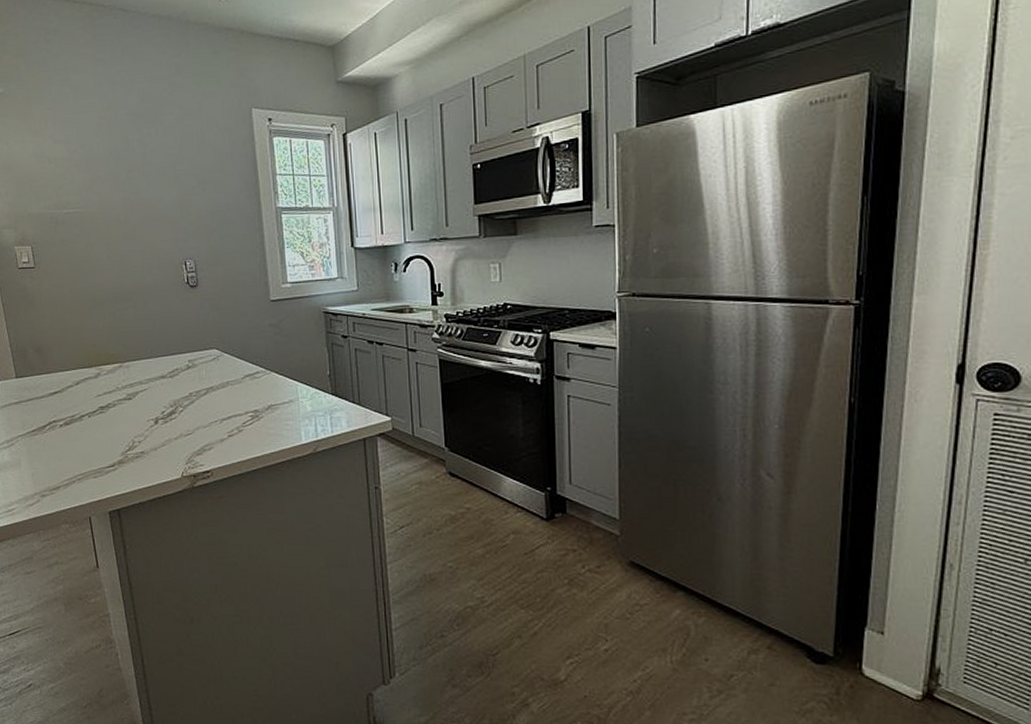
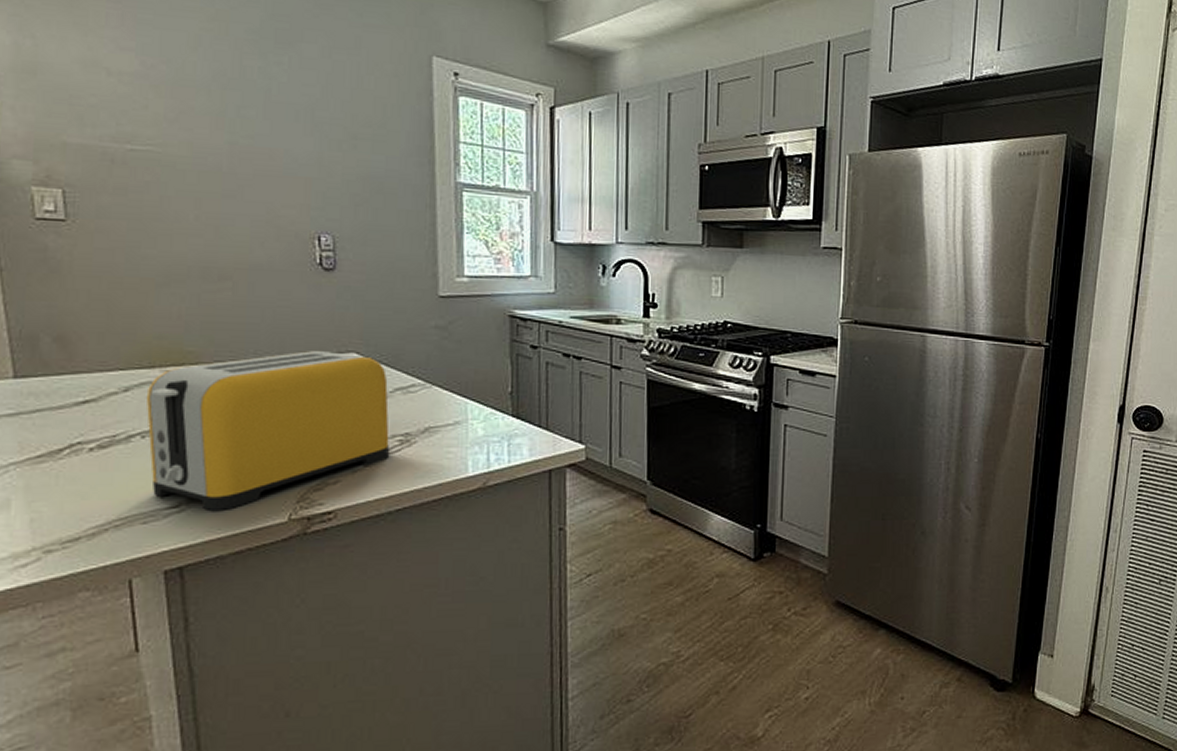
toaster: none [89,348,246,469] -> present [145,350,390,510]

